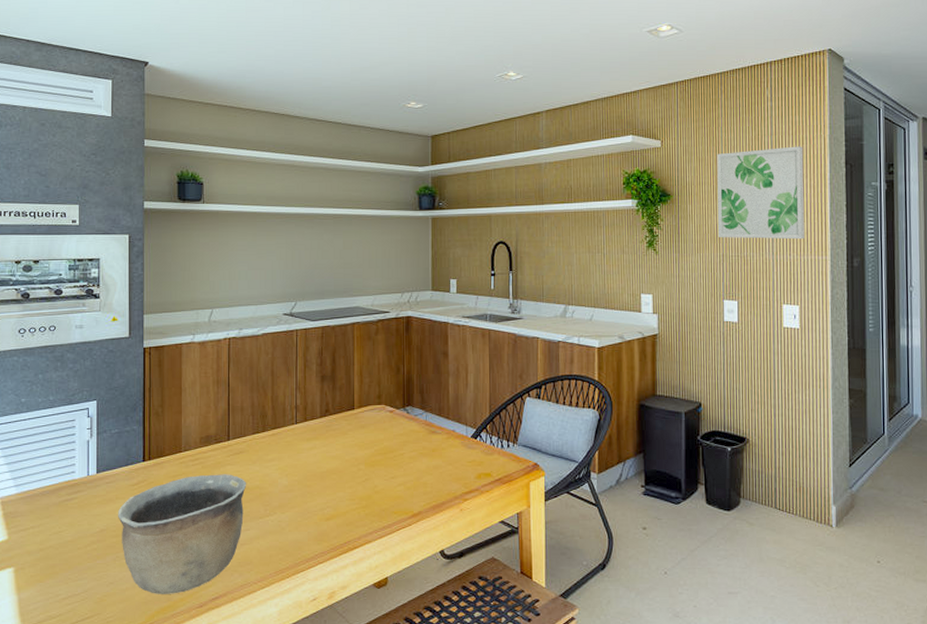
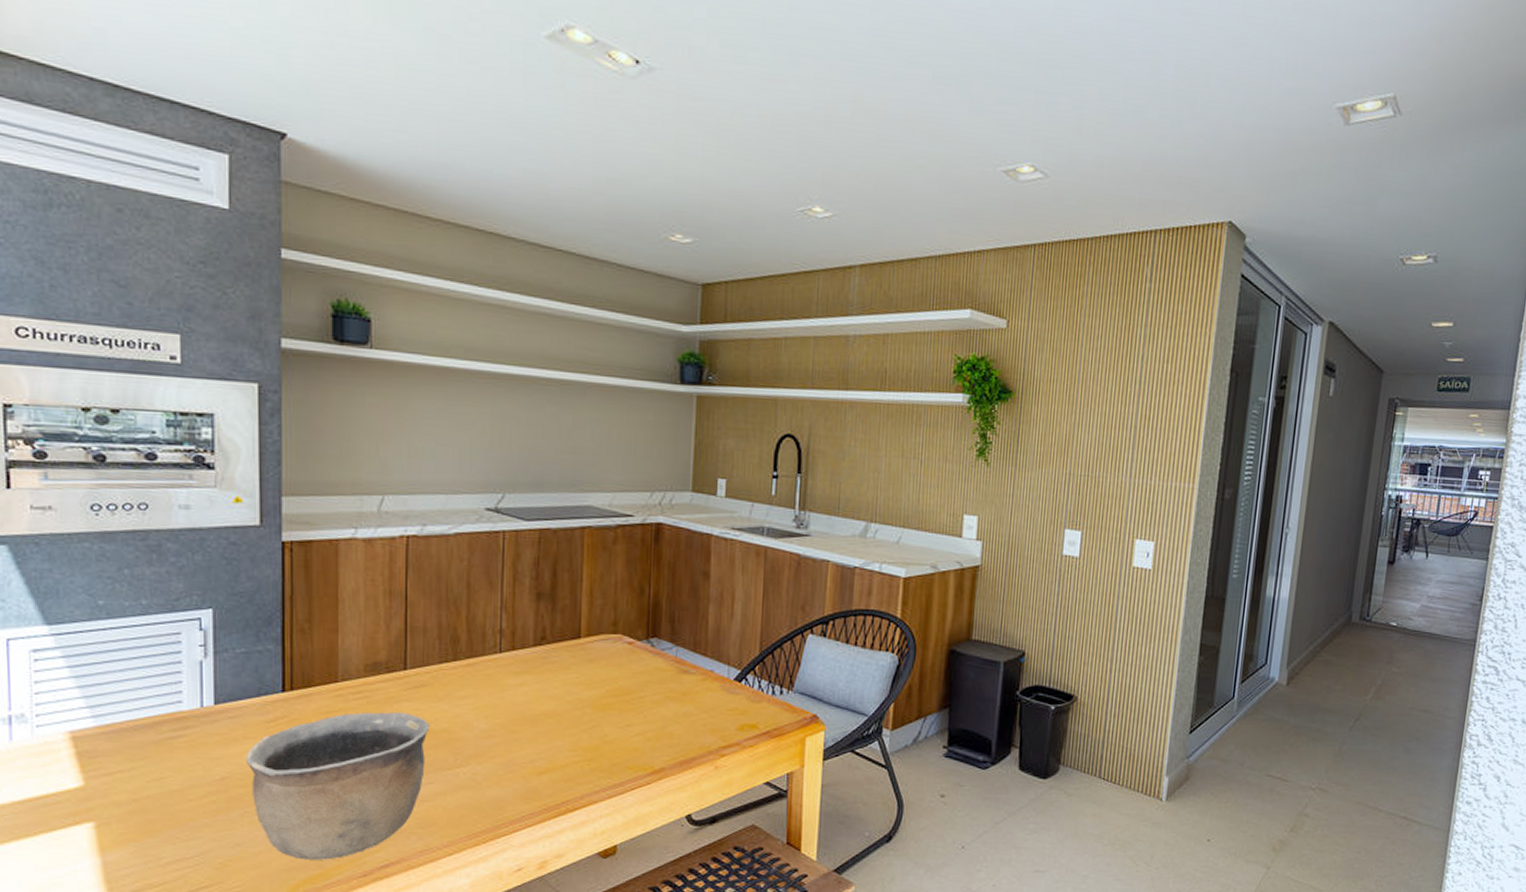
wall art: present [717,146,805,240] -> none [1065,343,1183,461]

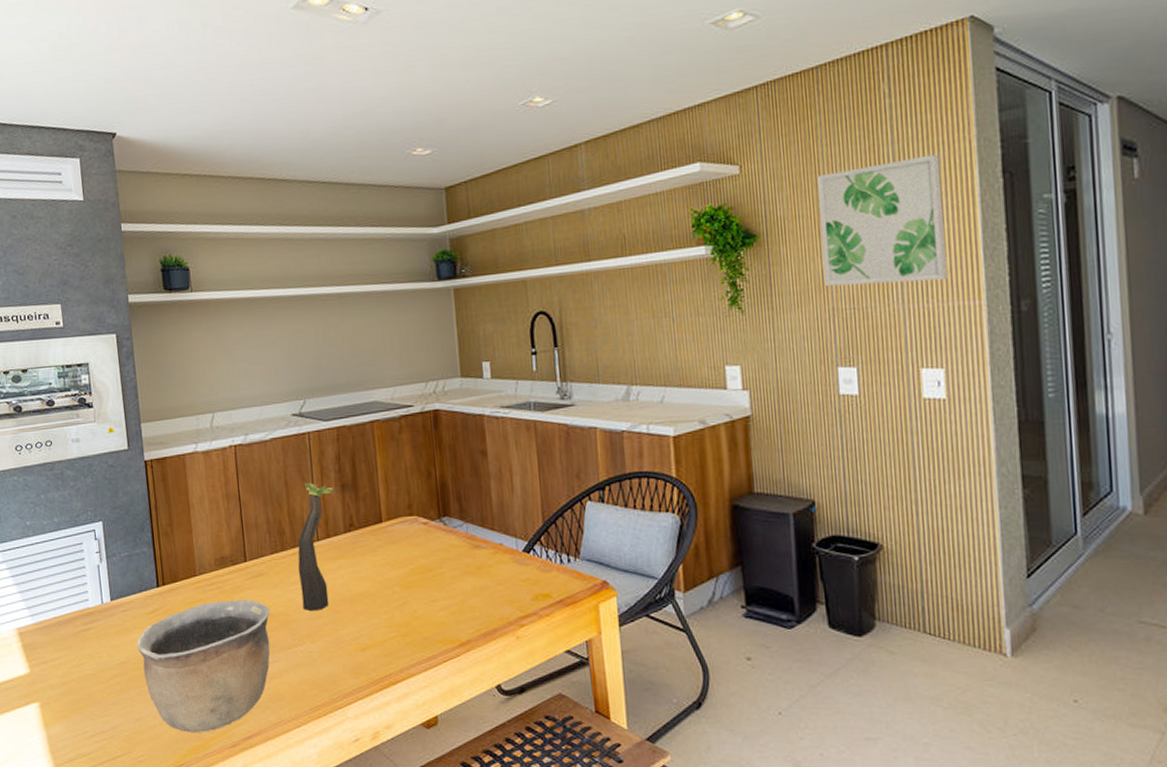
plant: none [471,586,529,730] -> present [297,482,336,612]
wall art: none [1065,343,1183,461] -> present [817,154,947,287]

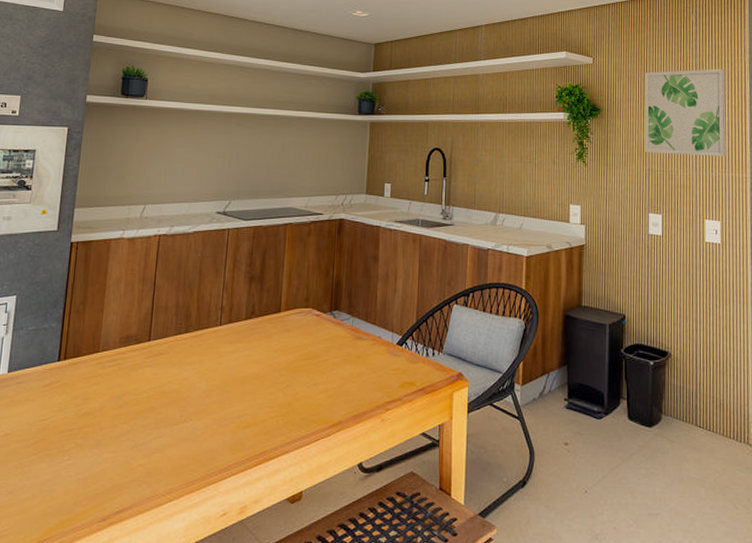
bowl: present [137,599,270,732] -> none [25,376,164,506]
plant: present [297,482,336,612] -> none [195,272,244,390]

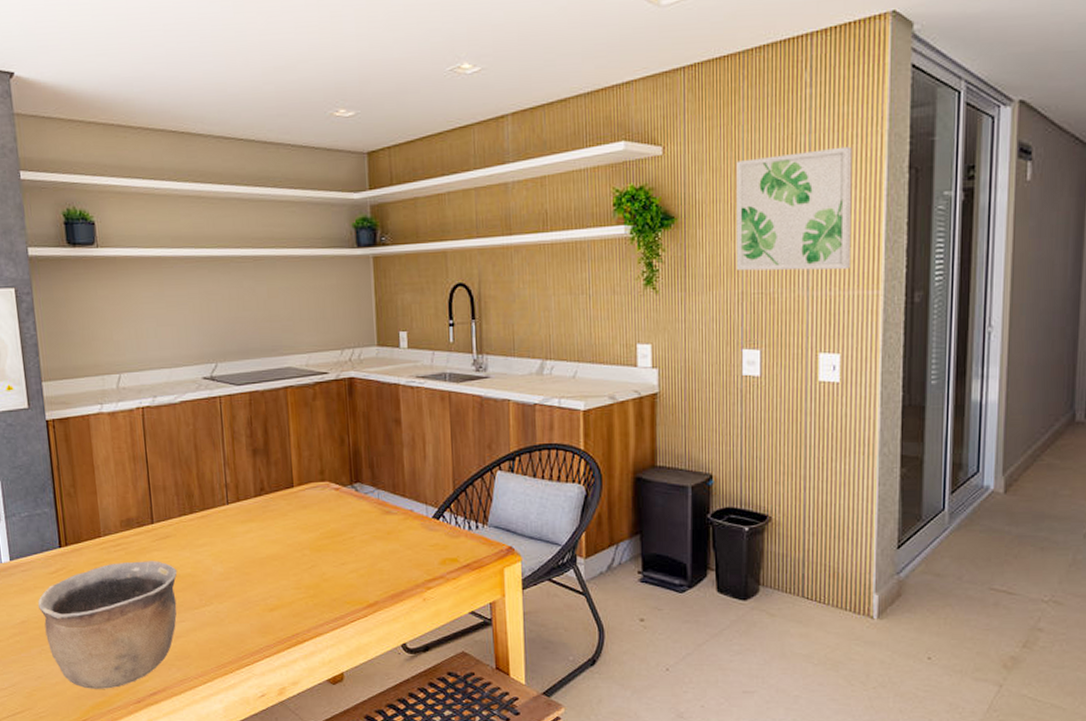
bowl: none [25,376,164,506] -> present [38,561,178,689]

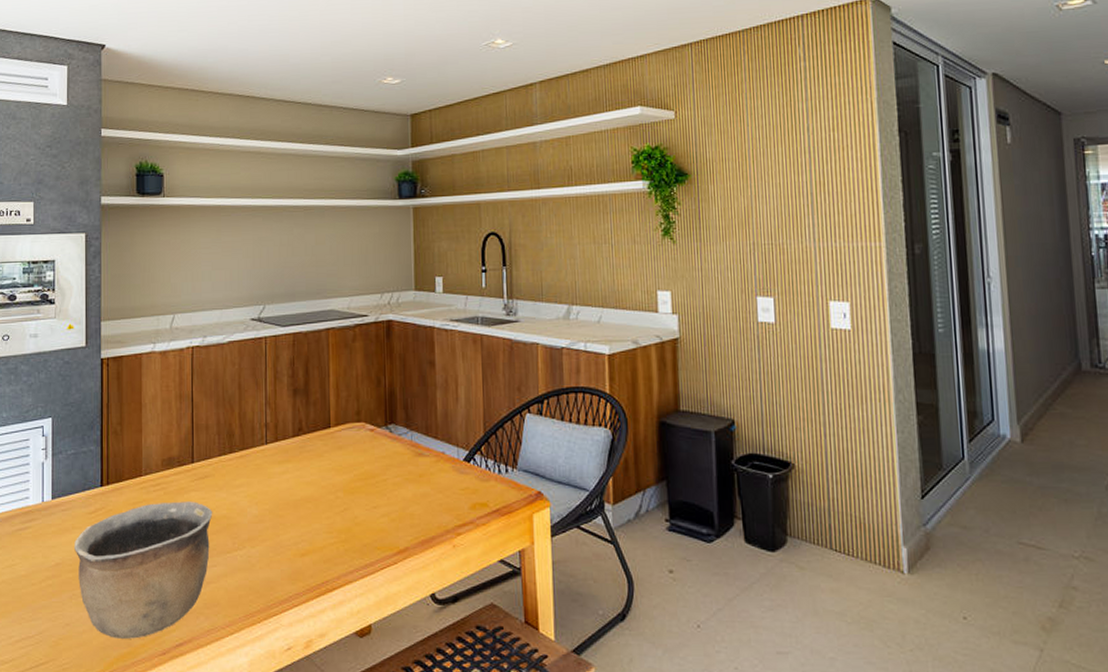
wall art: present [735,146,853,271] -> none [742,112,852,224]

